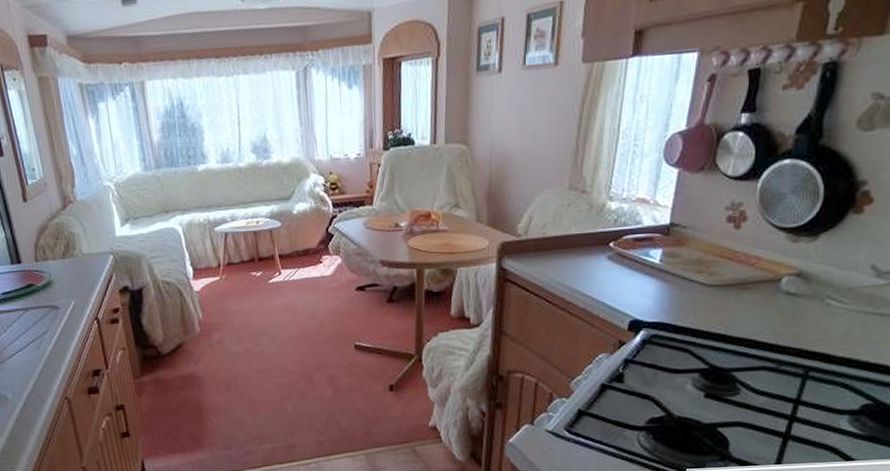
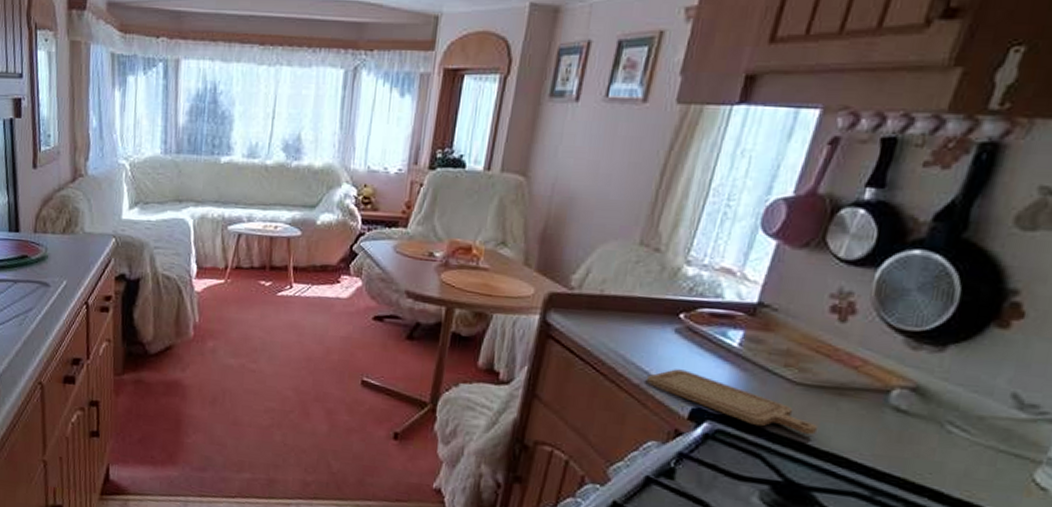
chopping board: none [590,289,730,327] -> present [645,369,819,435]

